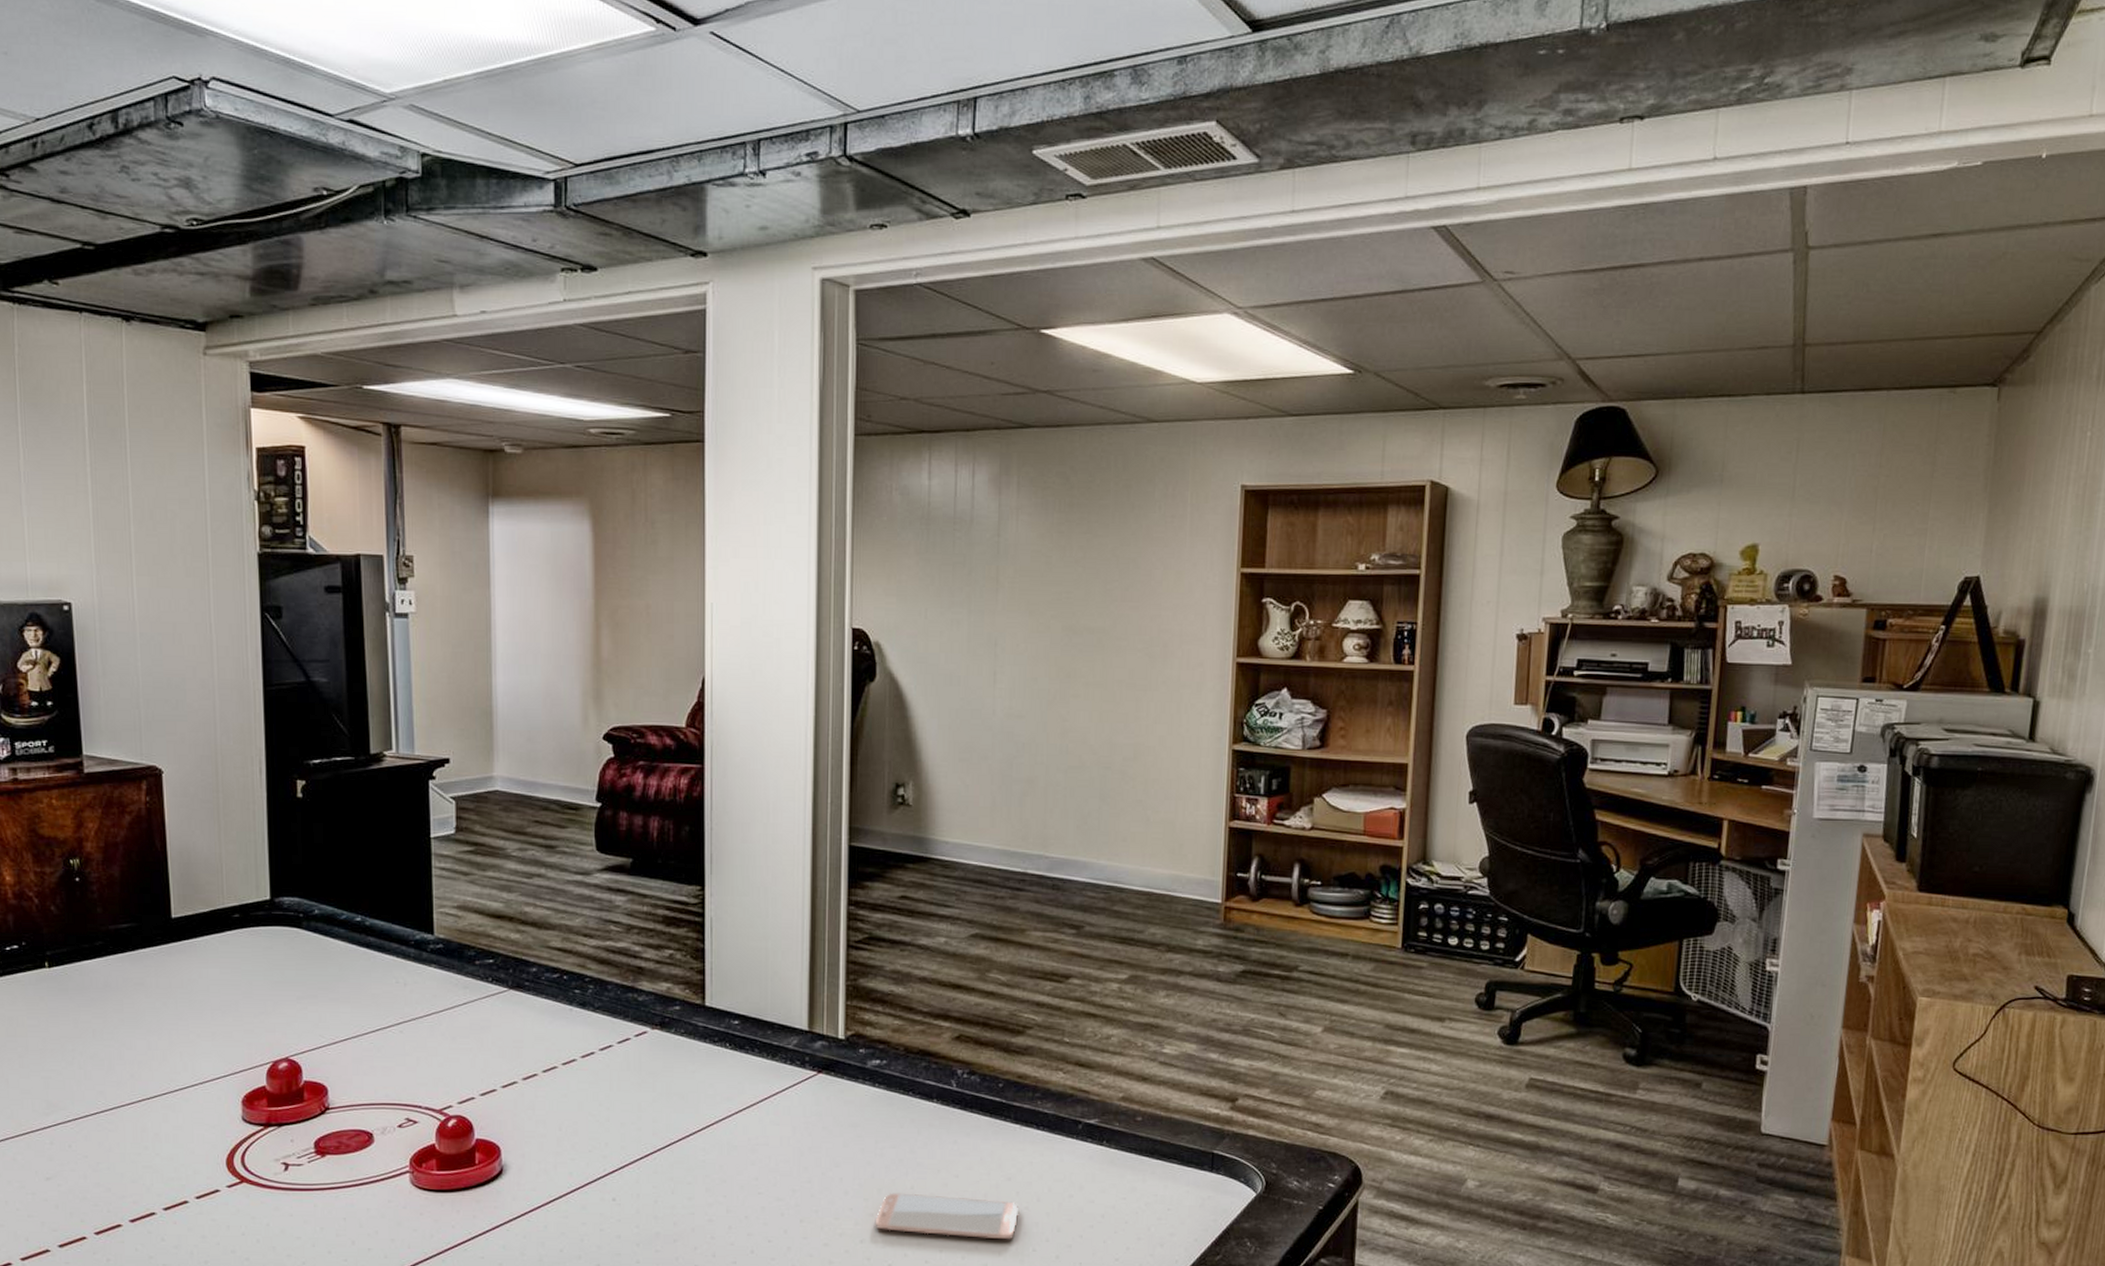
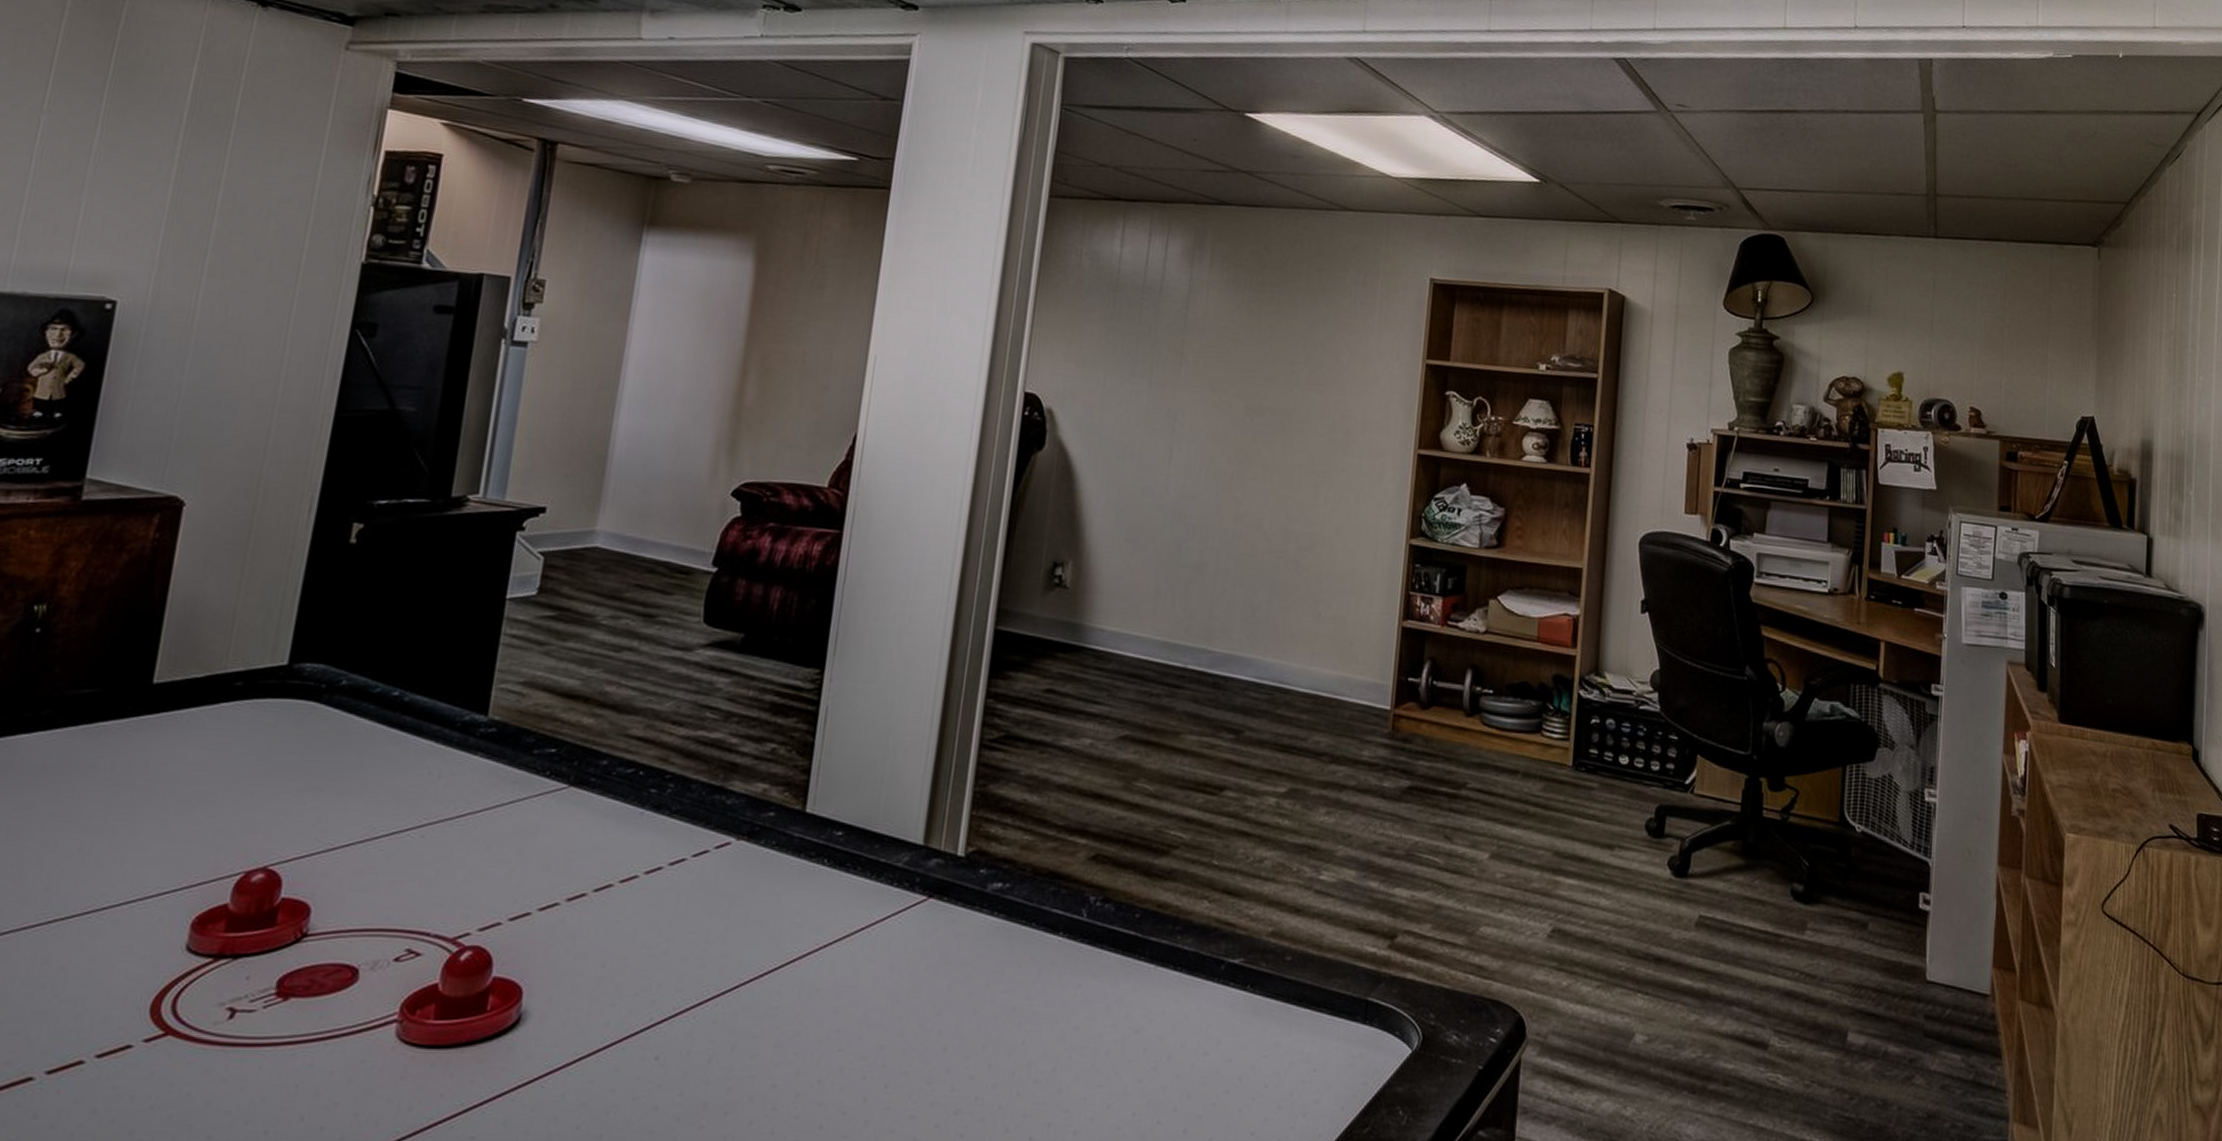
smartphone: present [875,1193,1019,1240] -> none [974,1049,1145,1110]

